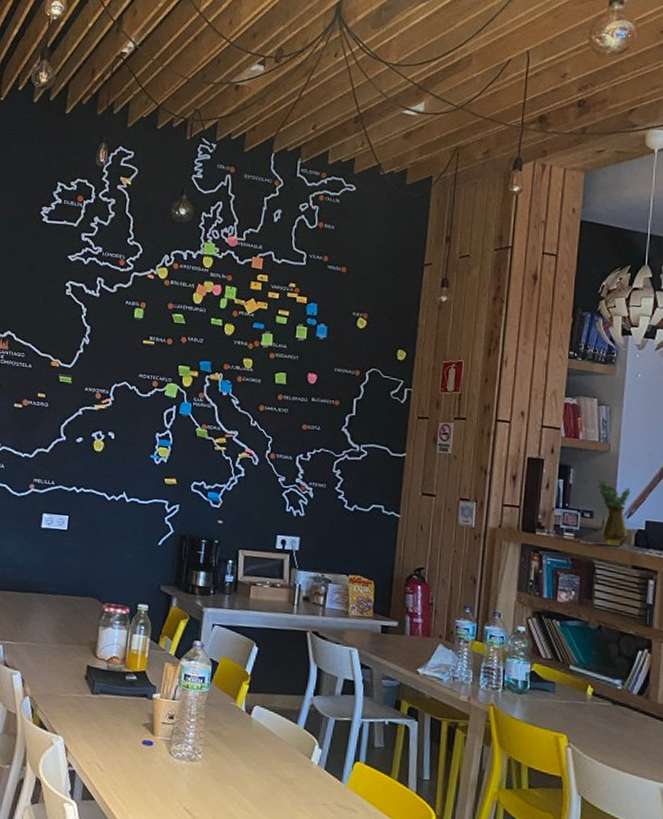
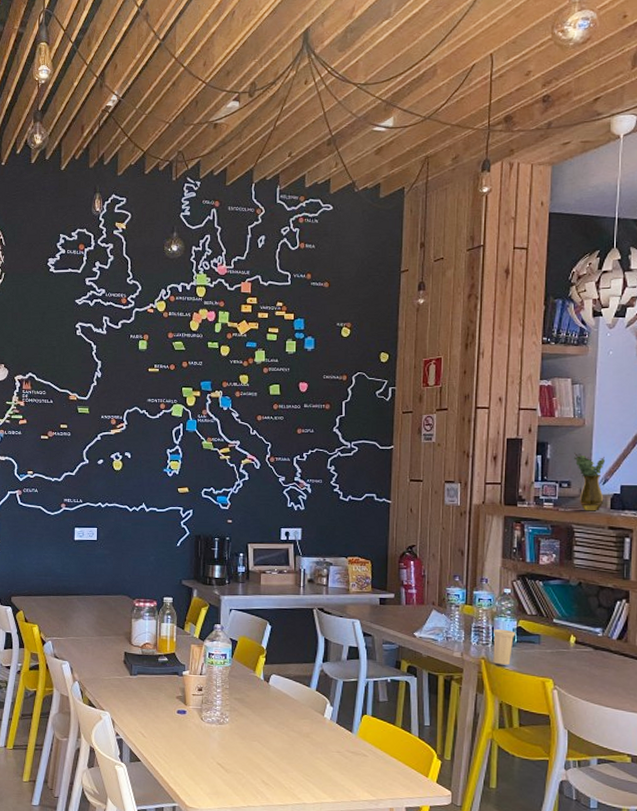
cup: none [503,671,528,715] -> present [493,629,515,665]

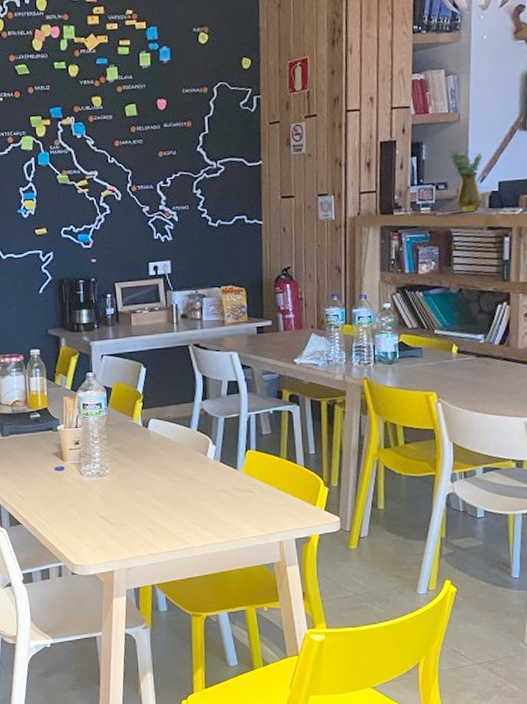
cup: present [493,629,515,665] -> none [375,346,397,383]

